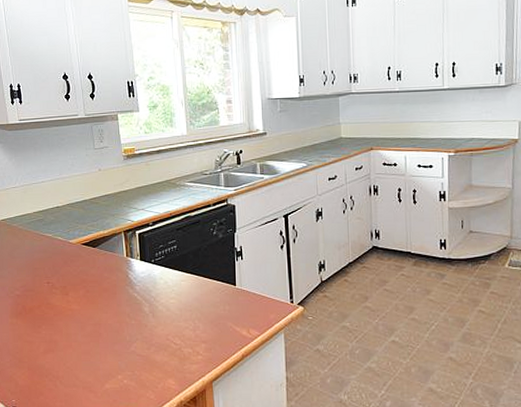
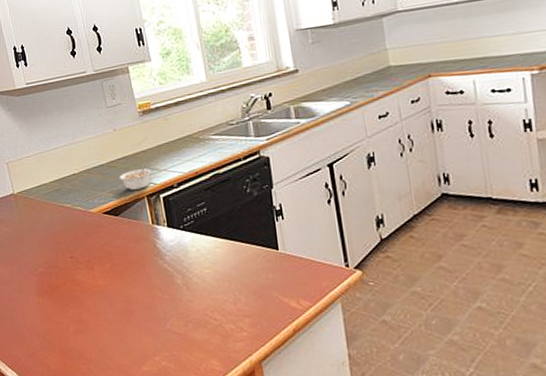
legume: none [100,203,131,225] -> present [119,165,152,190]

